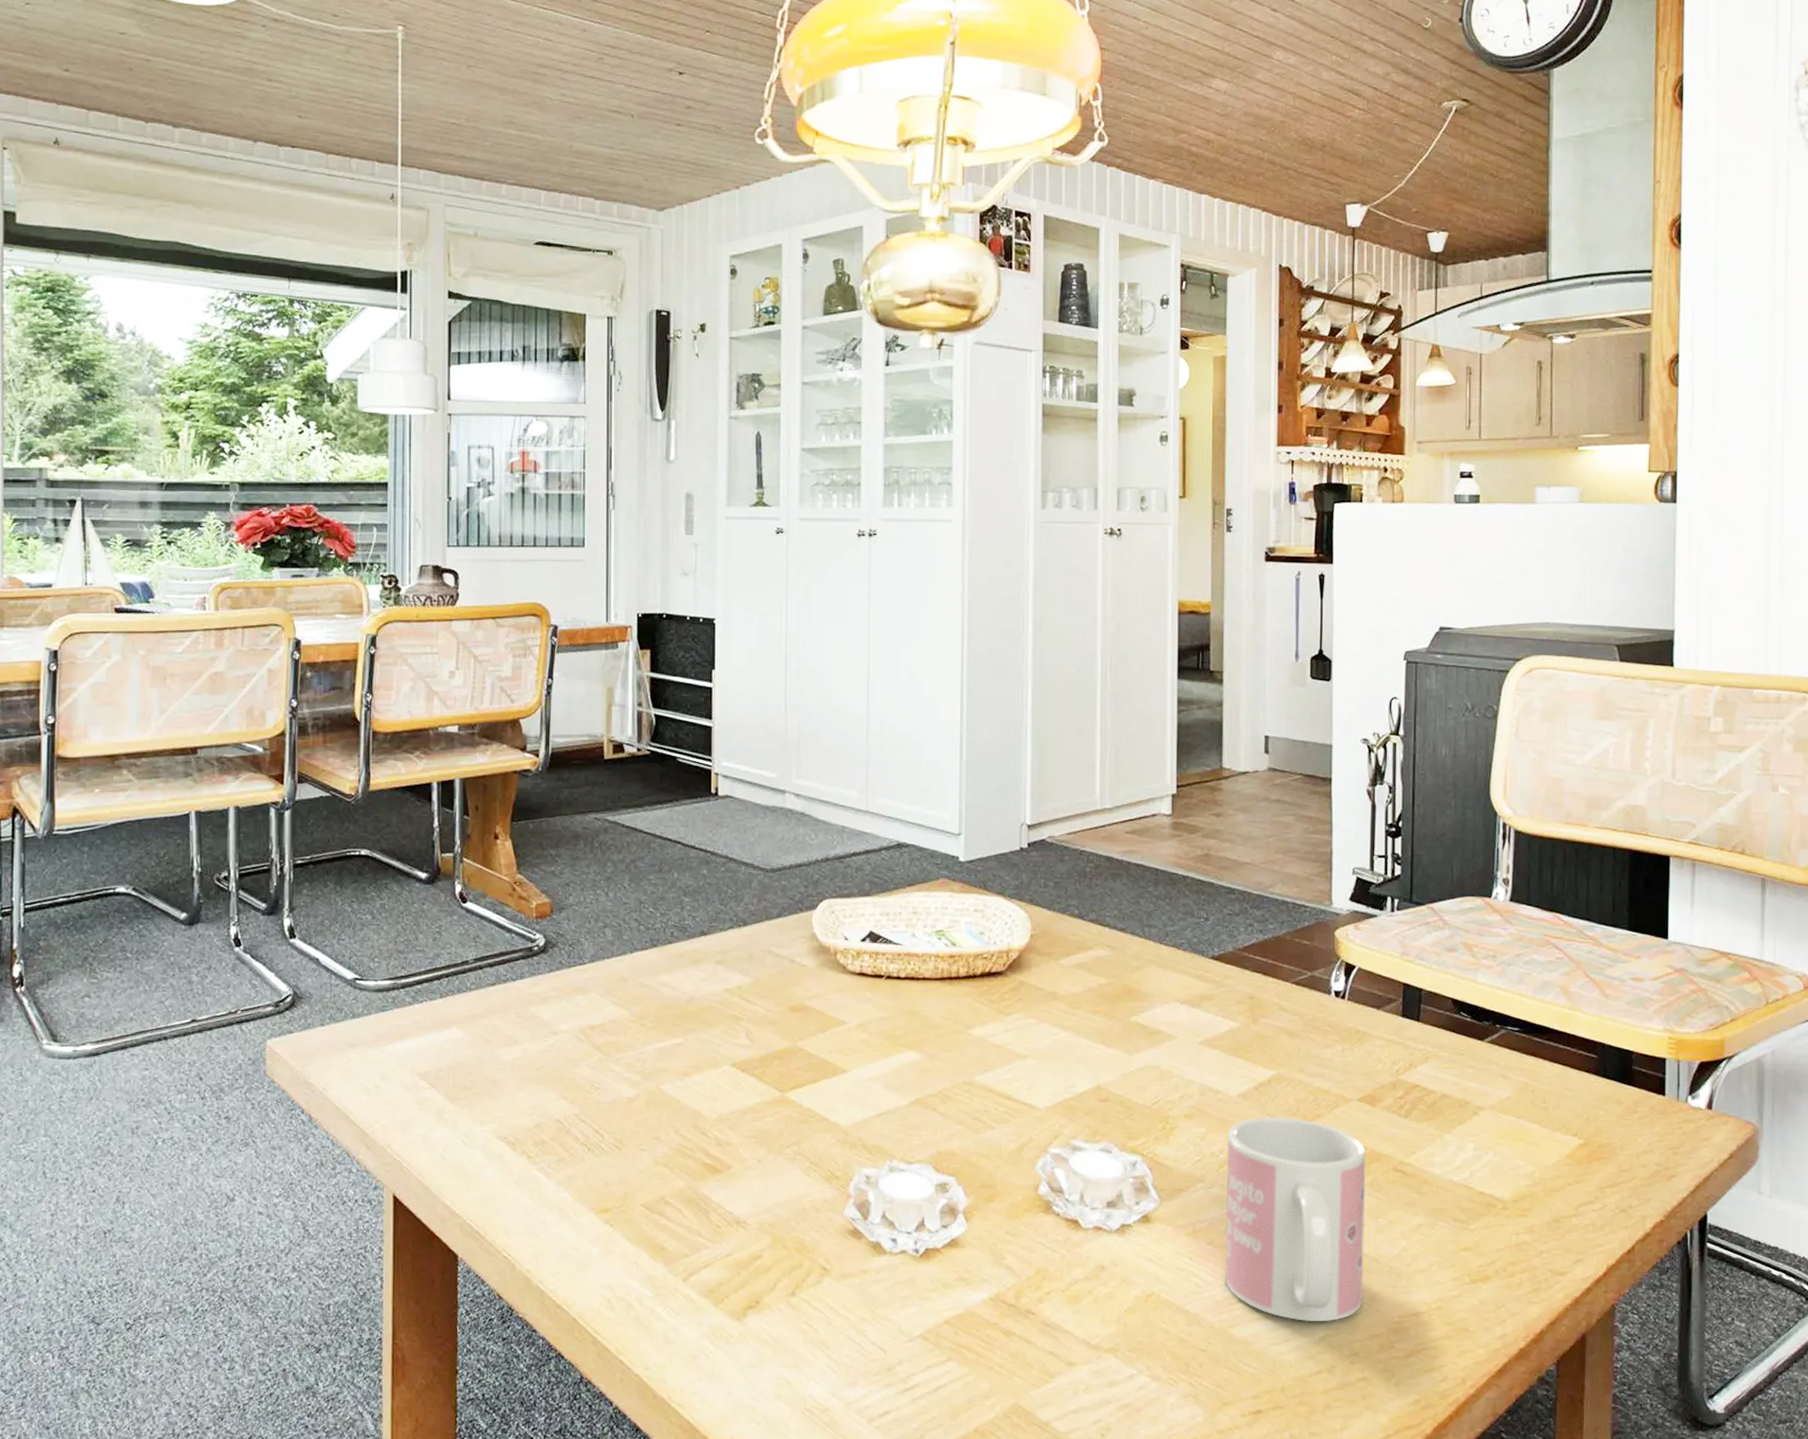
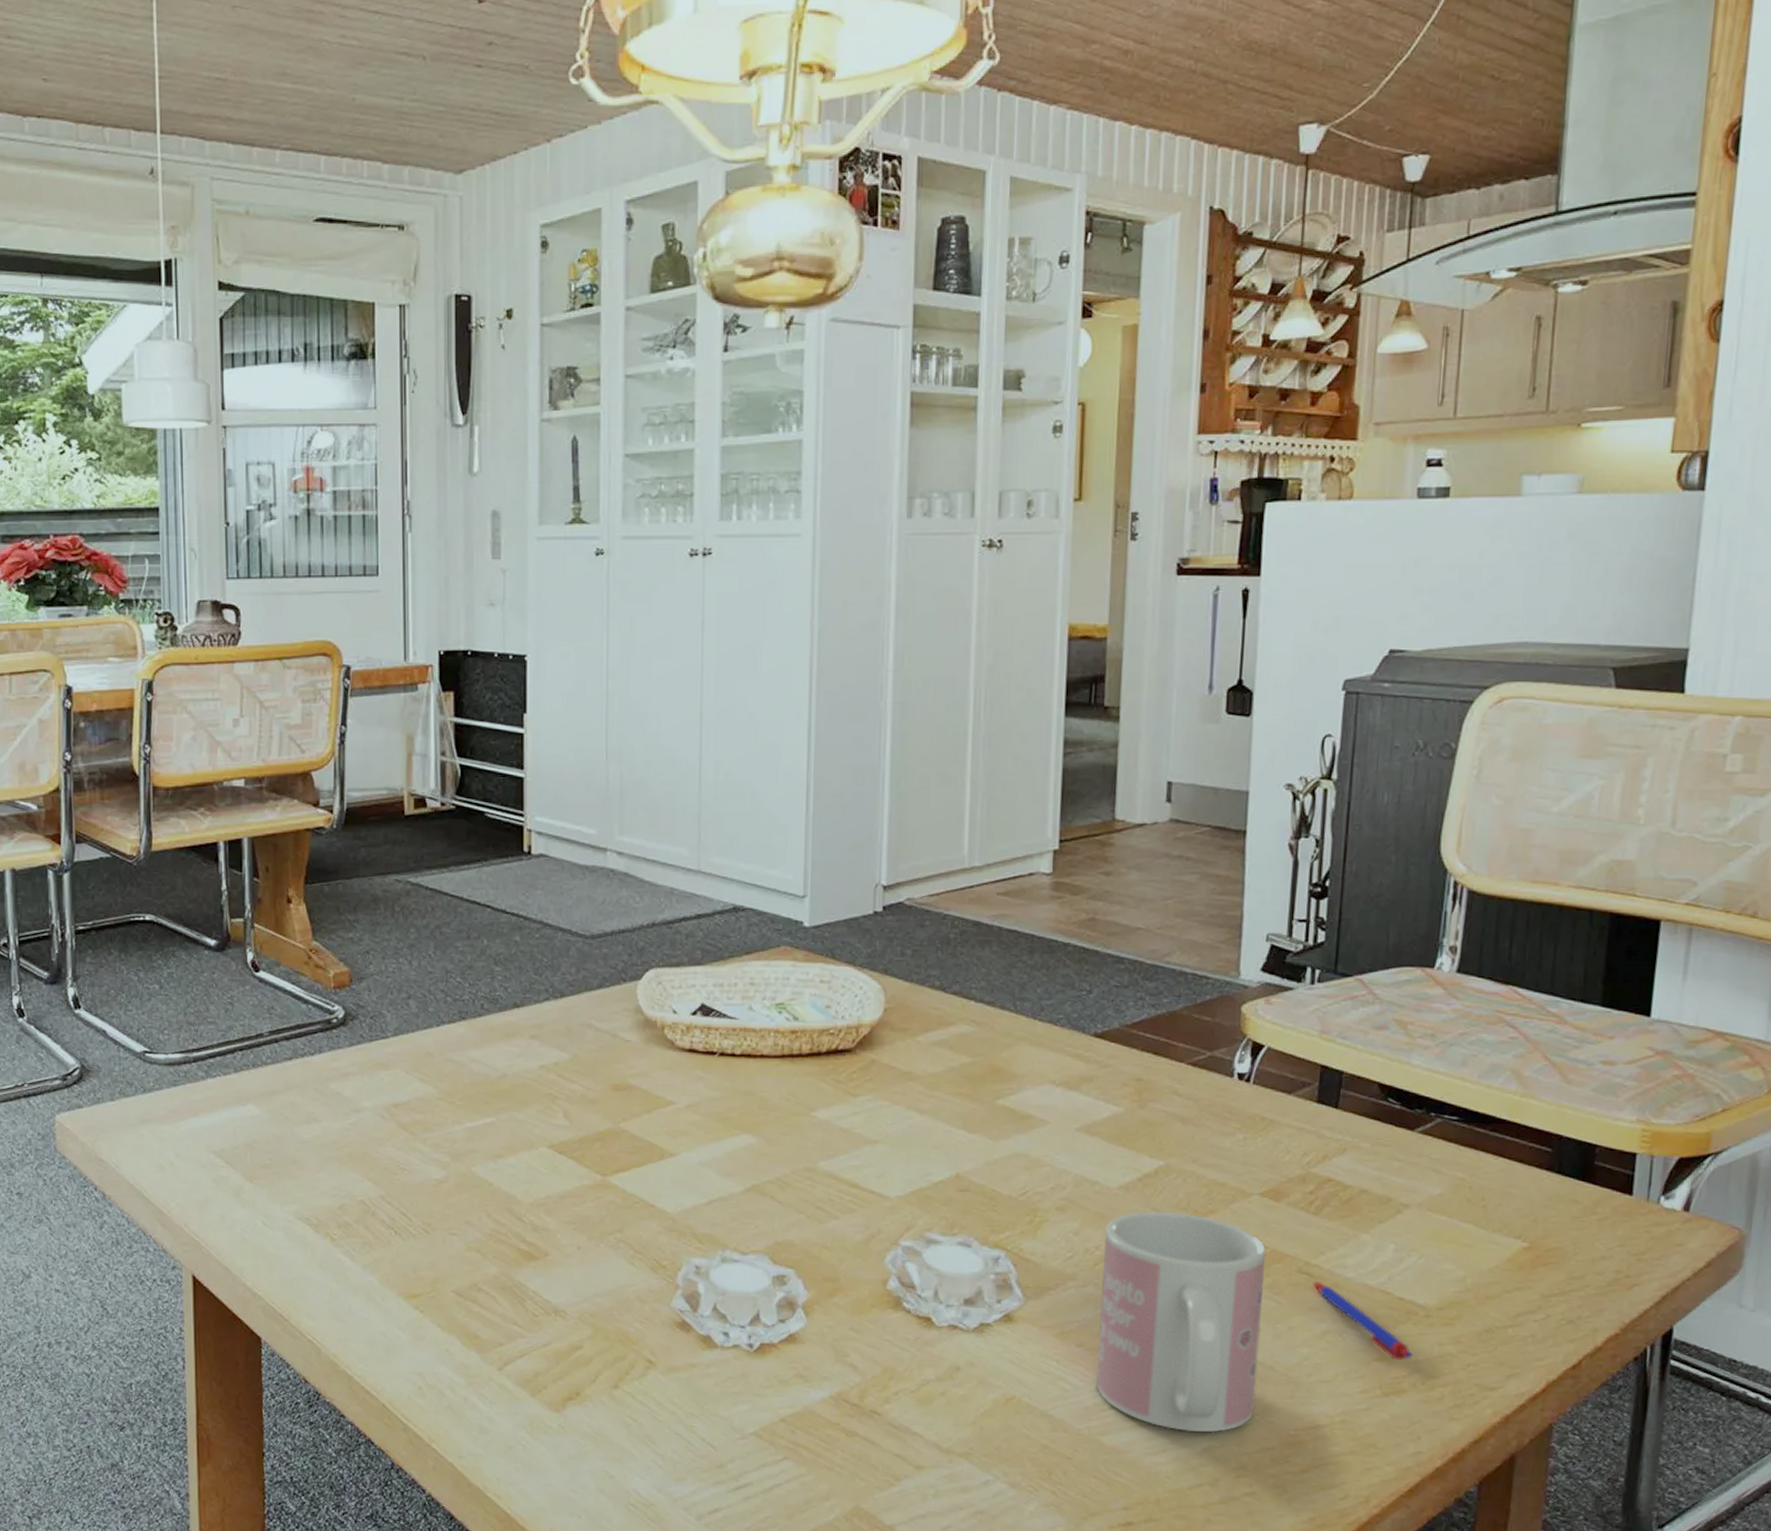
pen: none [1407,1179,1494,1249] -> present [1313,1282,1413,1360]

